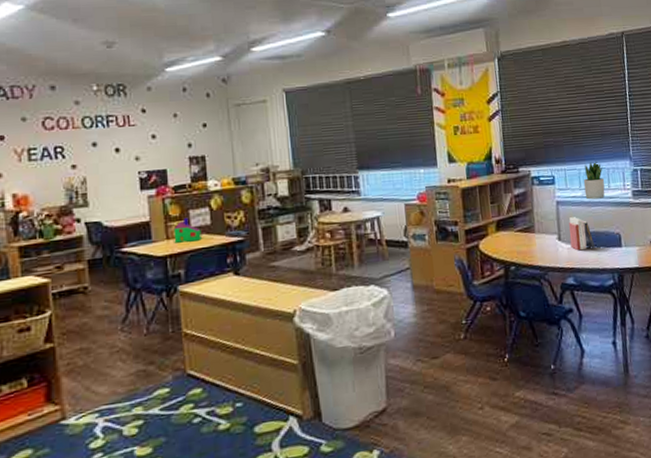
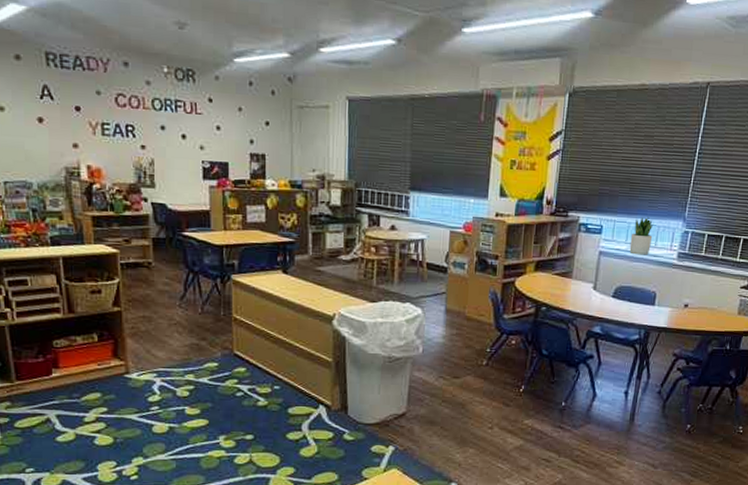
toy house: present [173,217,203,243] -> none [231,212,257,236]
books: present [569,217,596,251] -> none [604,269,629,303]

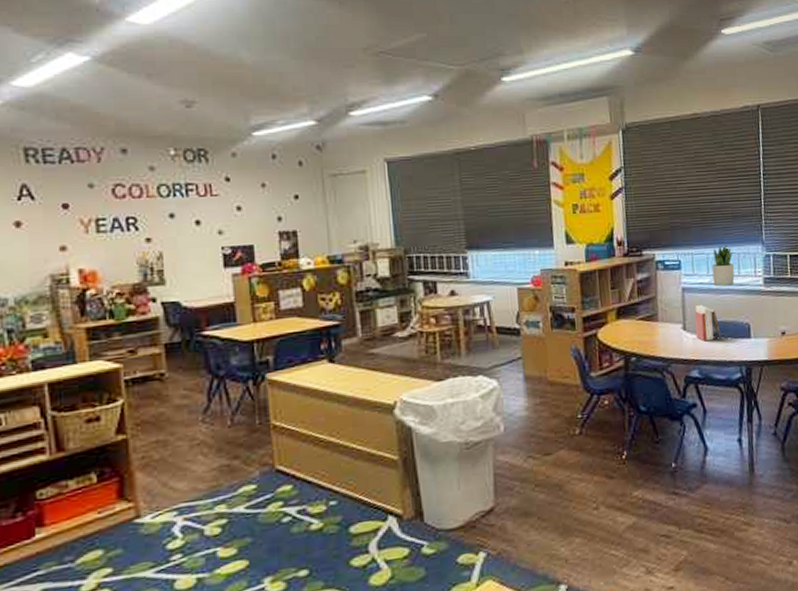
books: none [604,269,629,303] -> present [695,305,723,342]

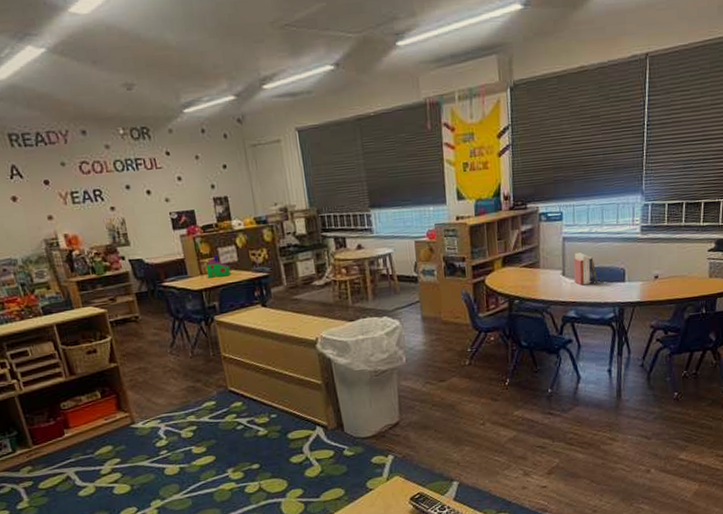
toy house: none [261,298,294,327] -> present [205,255,232,278]
planter: present [711,245,735,287] -> none [591,196,614,236]

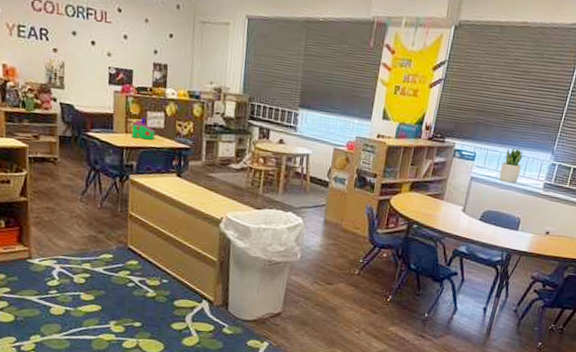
books: present [573,253,599,286] -> none [472,194,495,227]
planter: none [591,196,614,236] -> present [498,147,524,184]

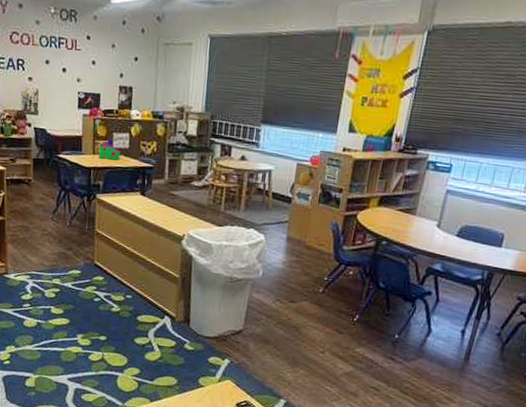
planter: present [498,147,524,184] -> none [478,157,508,197]

